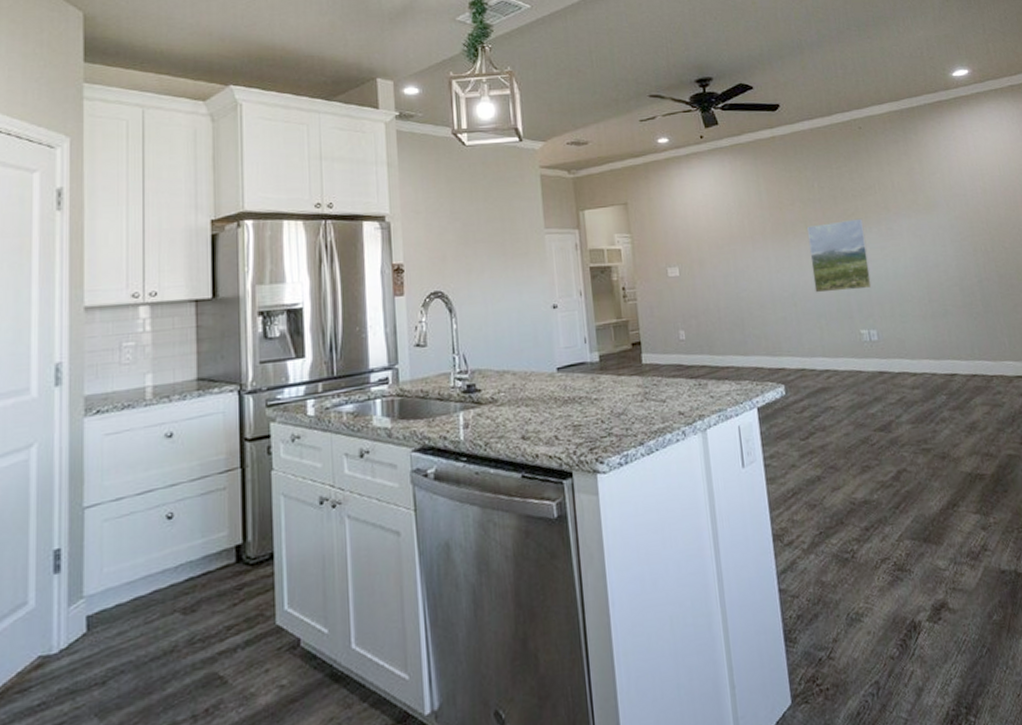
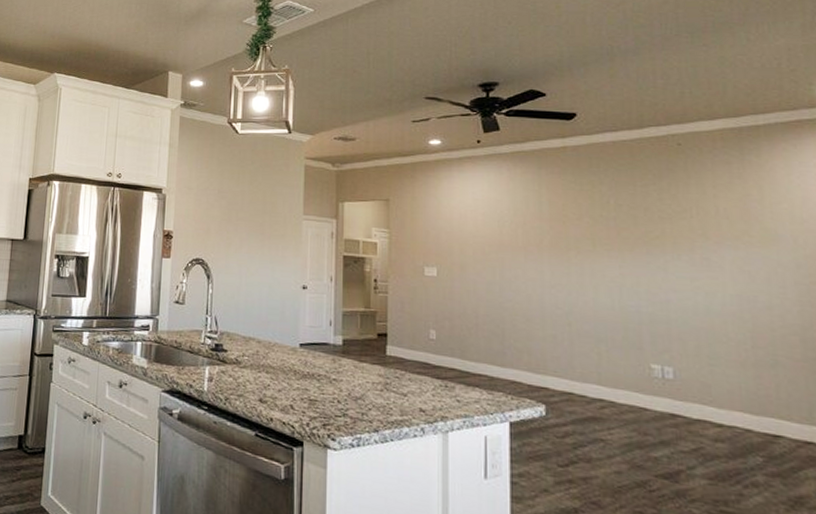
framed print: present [806,218,873,293] -> none [594,242,674,321]

